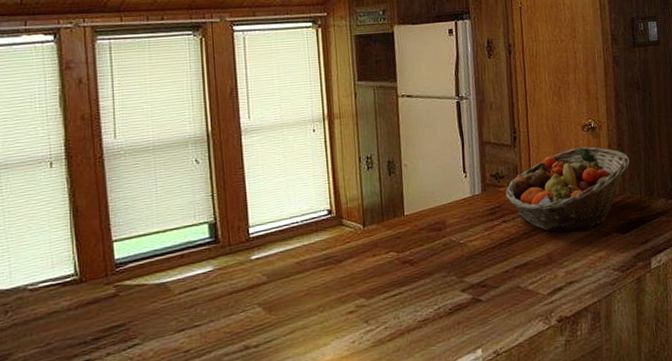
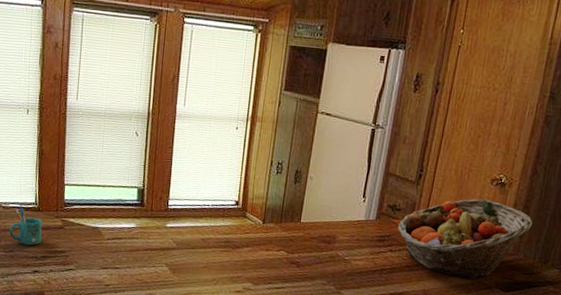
mug: none [42,282,90,331] -> present [9,205,42,246]

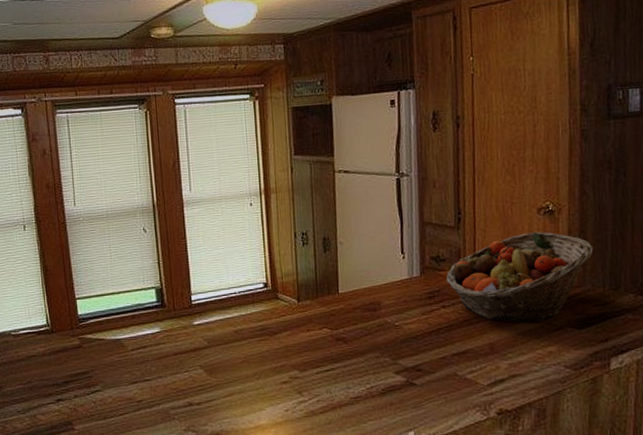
mug: present [9,205,42,246] -> none [23,330,61,373]

